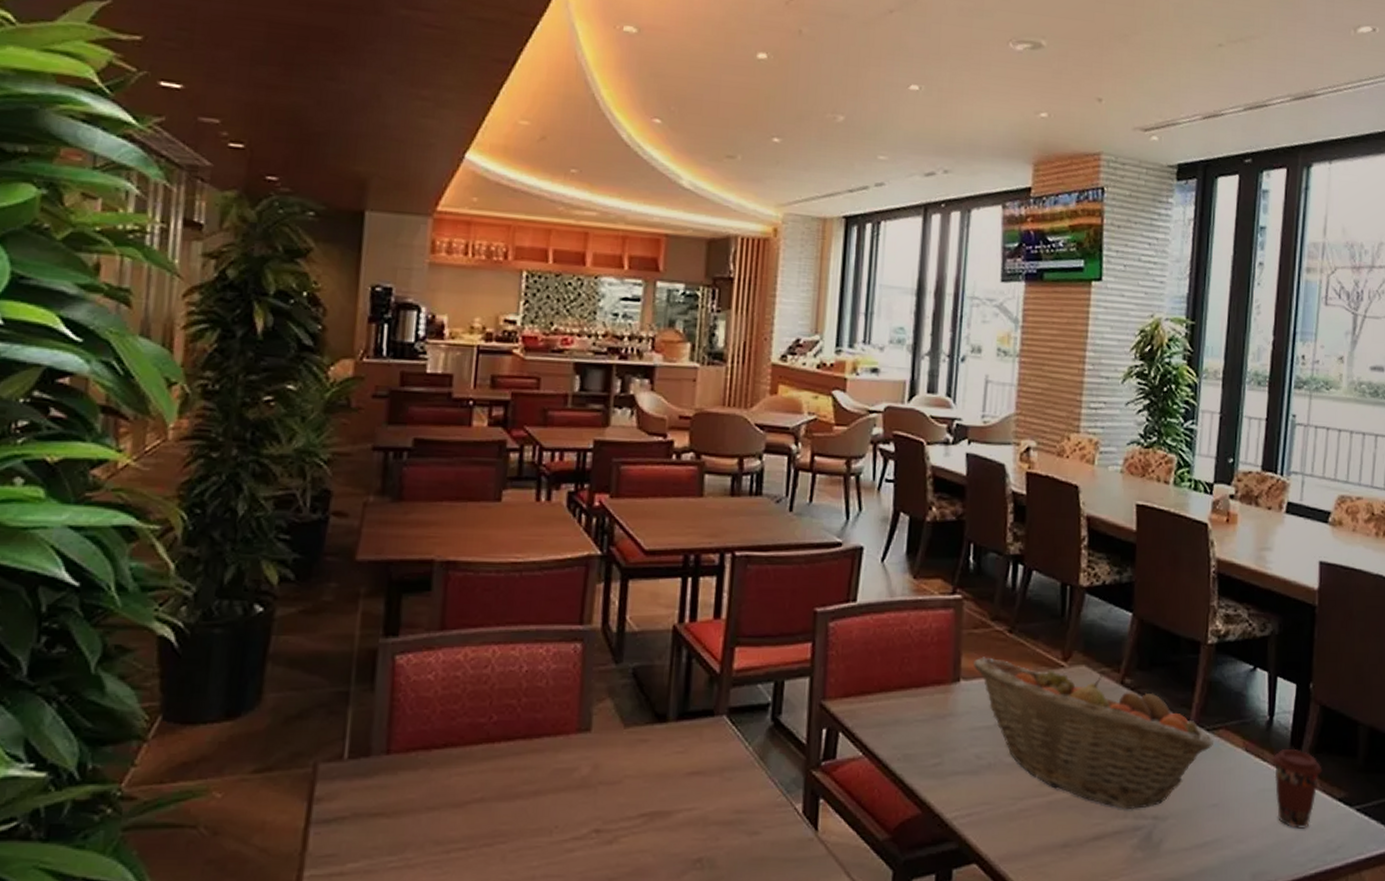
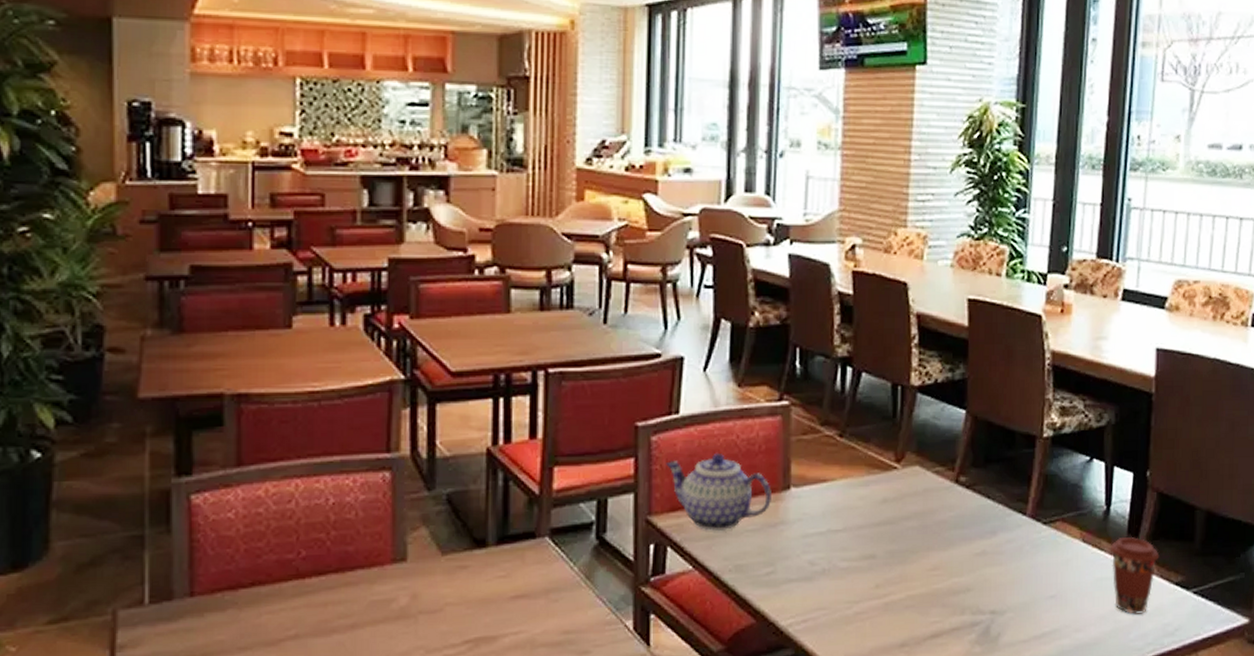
teapot: none [842,643,942,720] -> present [666,454,771,532]
fruit basket: present [972,657,1213,809] -> none [803,463,1050,606]

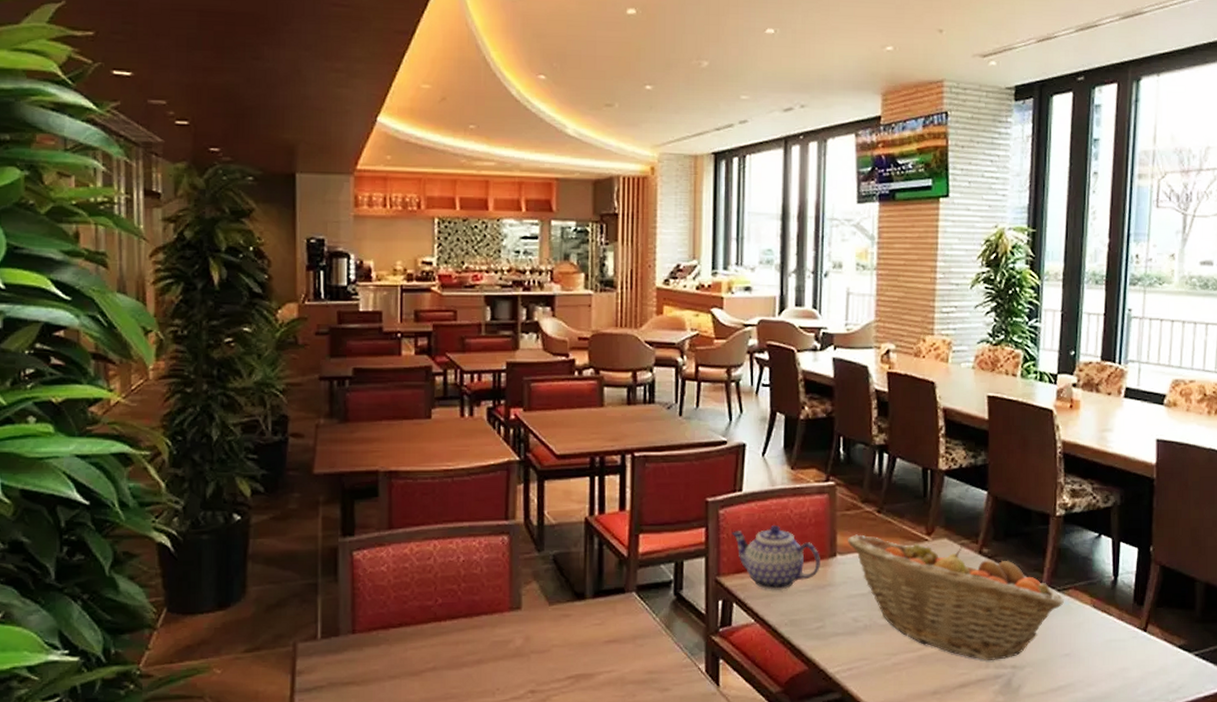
fruit basket: none [803,463,1050,606] -> present [847,534,1064,660]
coffee cup: present [1110,536,1160,615] -> none [1118,603,1163,673]

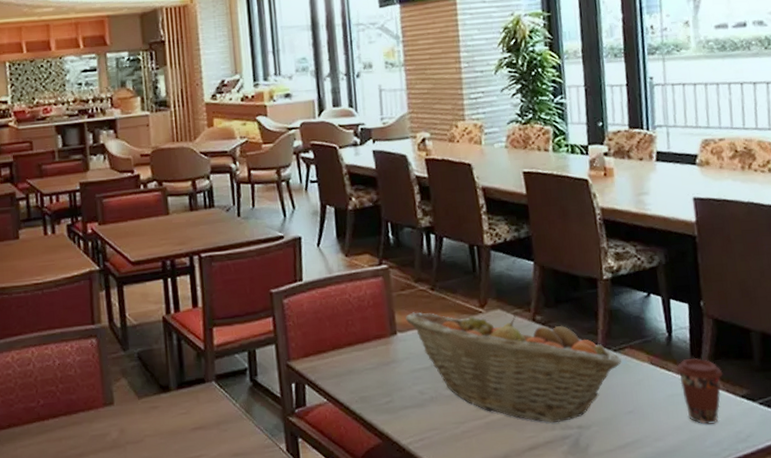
teapot: present [732,525,820,591] -> none [297,310,383,371]
coffee cup: none [1118,603,1163,673] -> present [676,357,723,425]

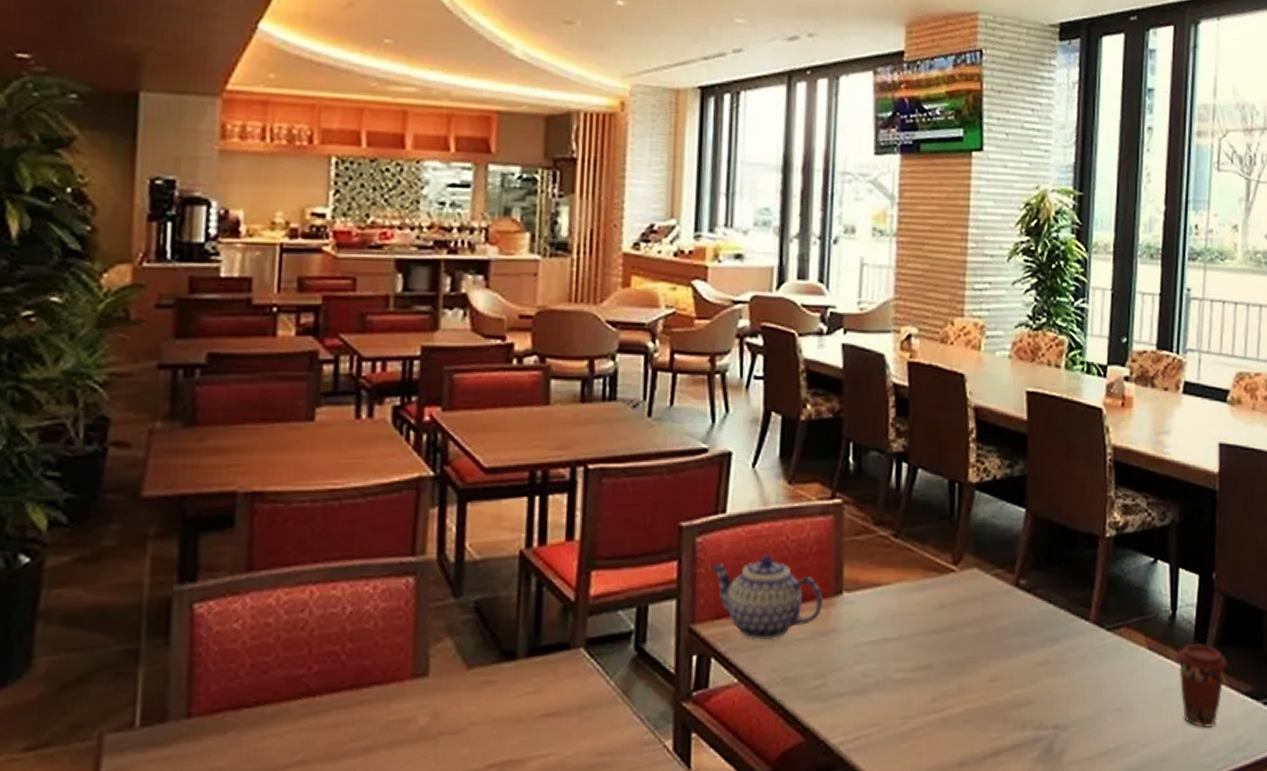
teapot: none [297,310,383,371] -> present [711,556,823,641]
fruit basket: present [405,312,621,423] -> none [856,565,1114,720]

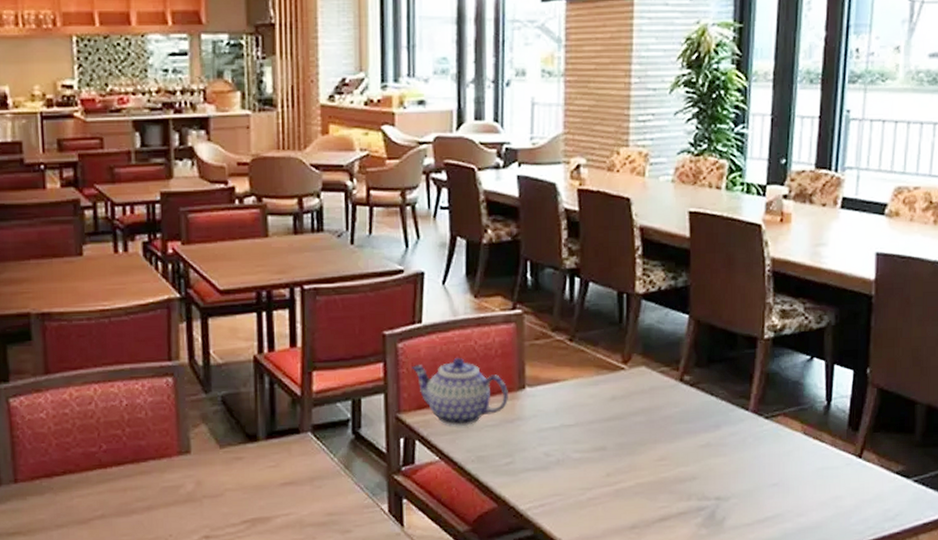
coffee cup: present [1176,643,1228,728] -> none [830,429,880,501]

